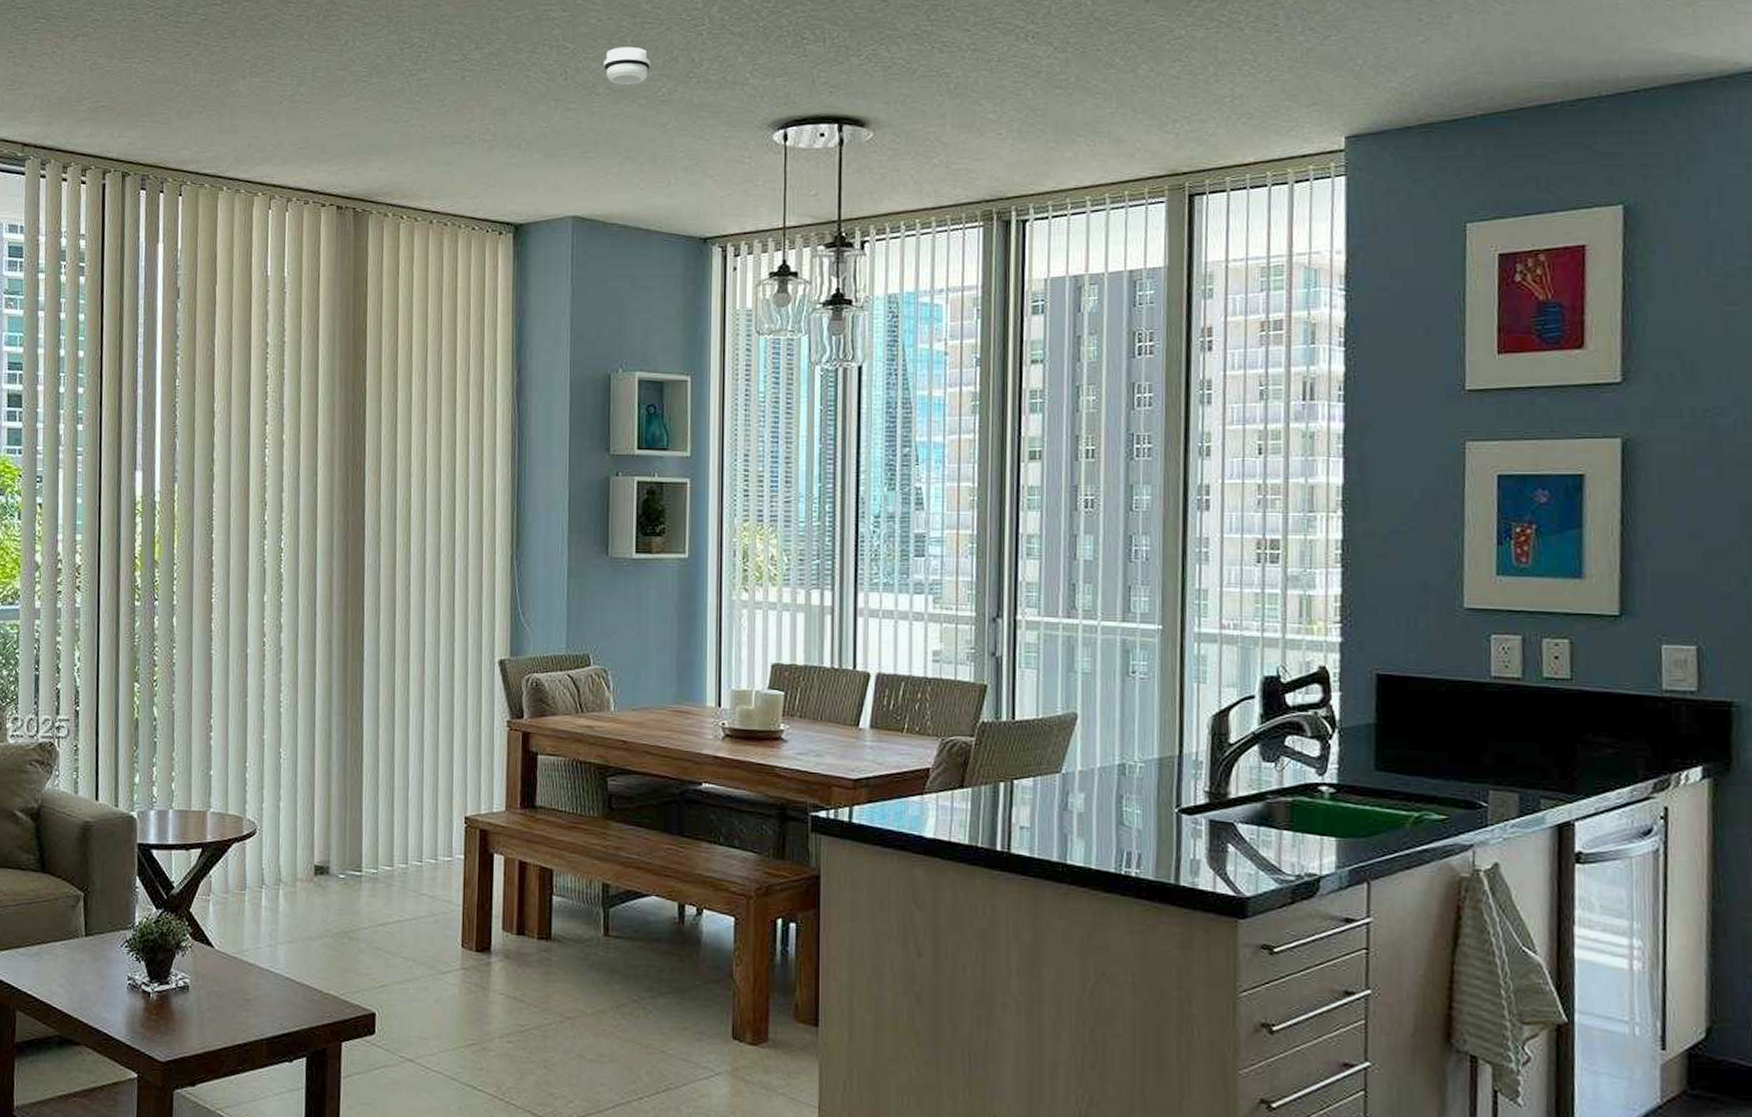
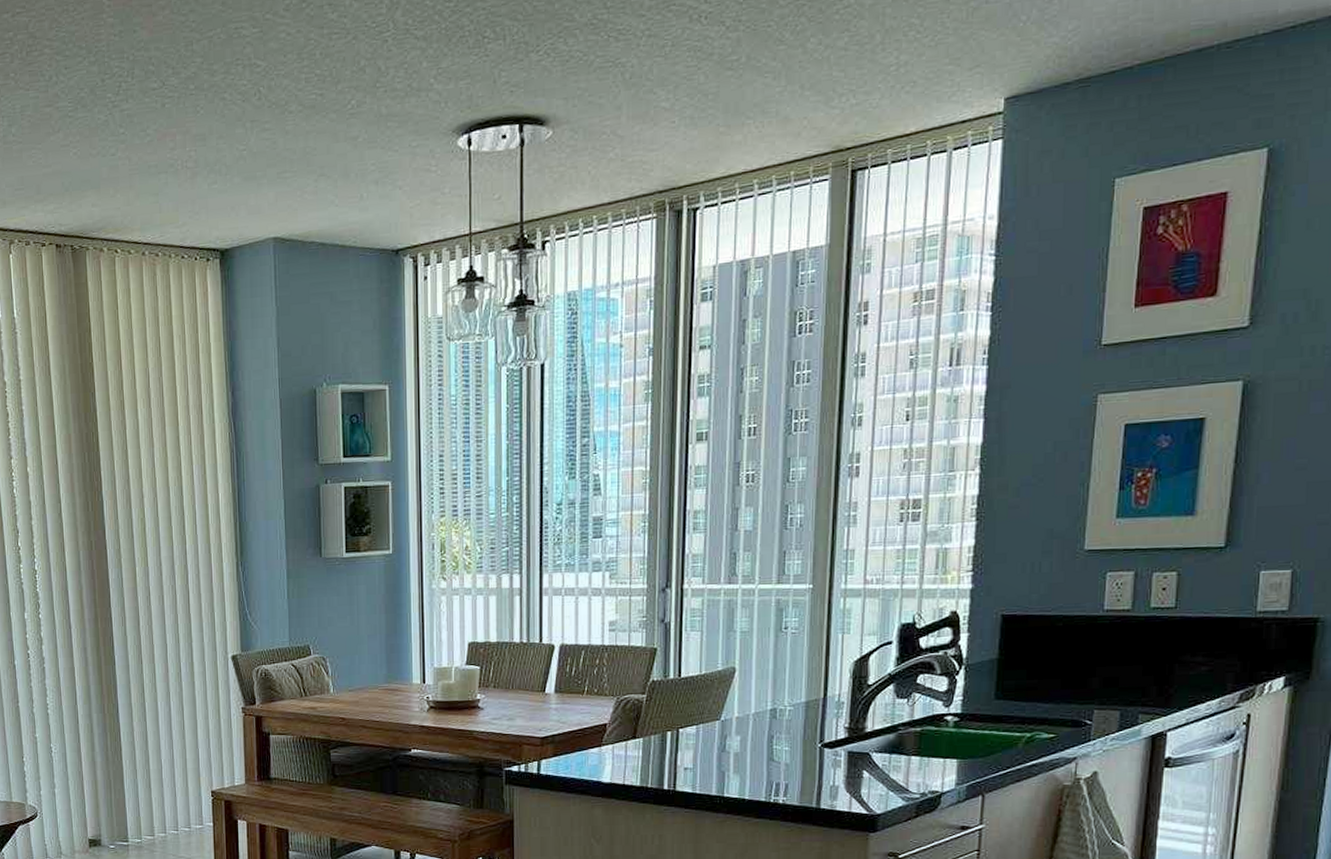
smoke detector: present [603,46,650,85] -> none [294,59,339,101]

